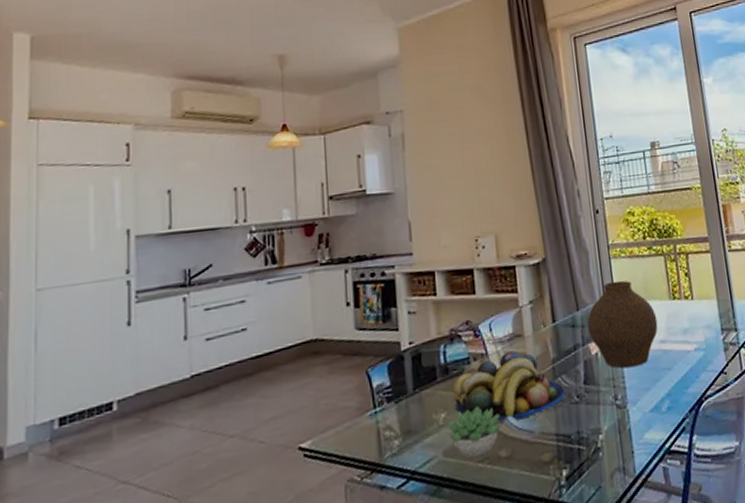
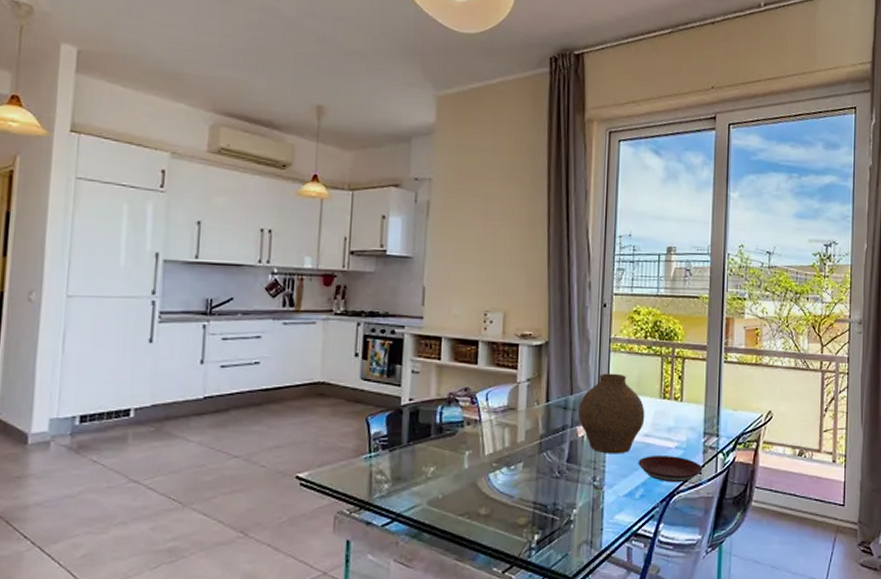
succulent plant: present [448,405,501,458] -> none [435,465,484,511]
fruit bowl: present [452,350,566,424] -> none [444,421,548,484]
plate: none [658,359,728,389] -> present [638,456,703,483]

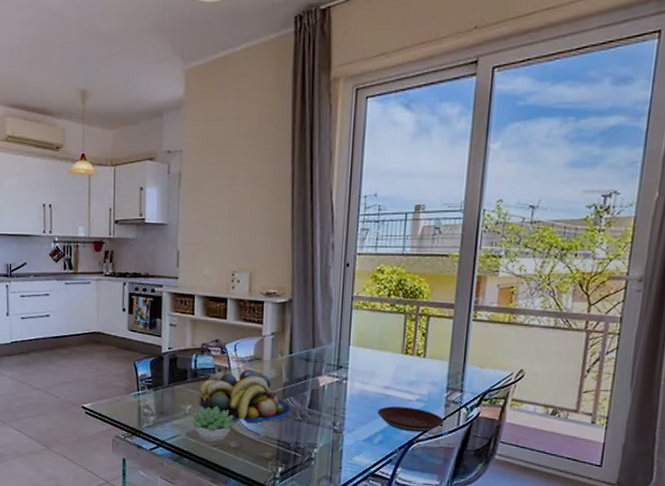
succulent plant: none [435,465,484,511] -> present [192,405,234,443]
fruit bowl: none [444,421,548,484] -> present [199,369,291,424]
vase: present [578,373,645,454] -> none [320,329,386,403]

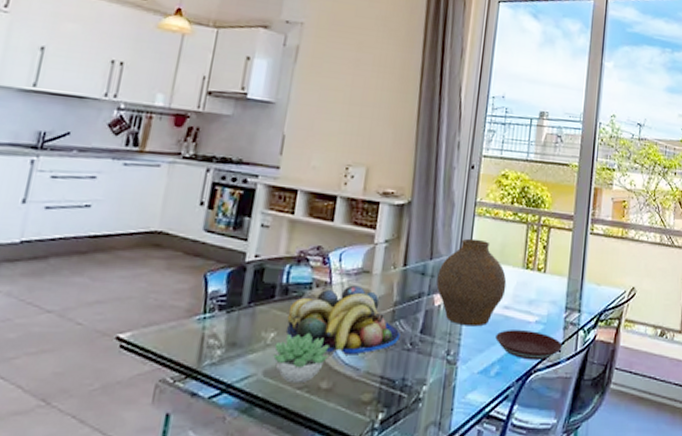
vase: none [320,329,386,403] -> present [436,238,507,327]

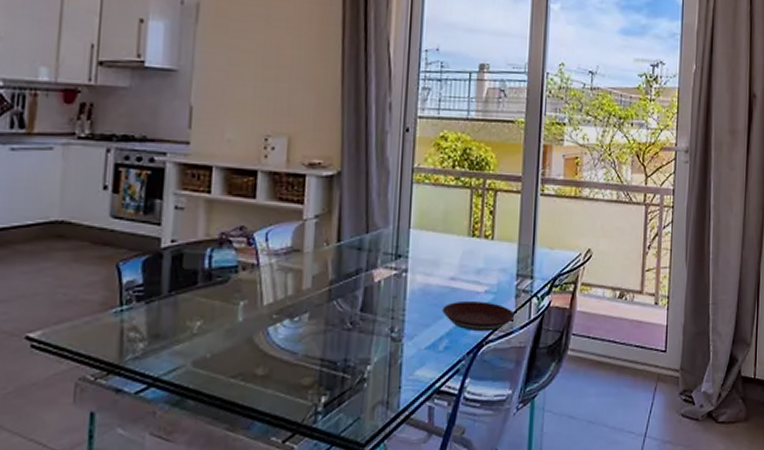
succulent plant: present [273,332,329,384] -> none [202,318,262,373]
fruit bowl: present [287,285,401,355] -> none [213,265,339,340]
vase: present [436,238,507,327] -> none [375,208,452,301]

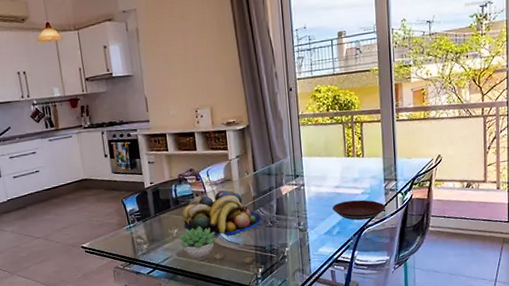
succulent plant: none [202,318,262,373] -> present [179,225,216,258]
fruit bowl: none [213,265,339,340] -> present [182,190,262,238]

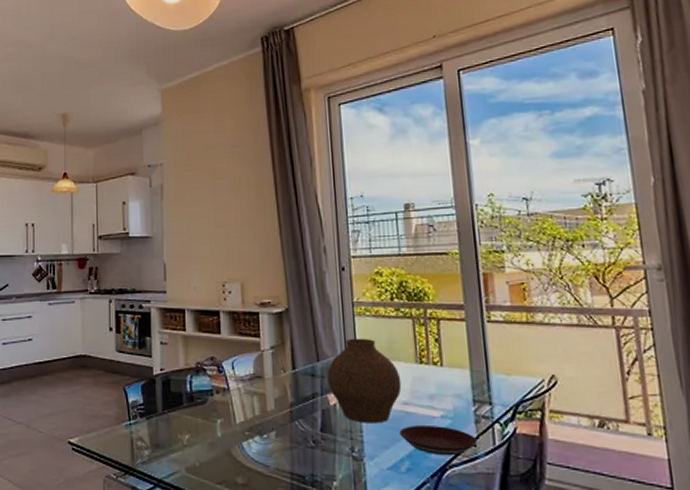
succulent plant: present [179,225,216,258] -> none [191,433,238,479]
fruit bowl: present [182,190,262,238] -> none [196,390,302,453]
vase: none [280,142,334,205] -> present [327,338,402,424]

